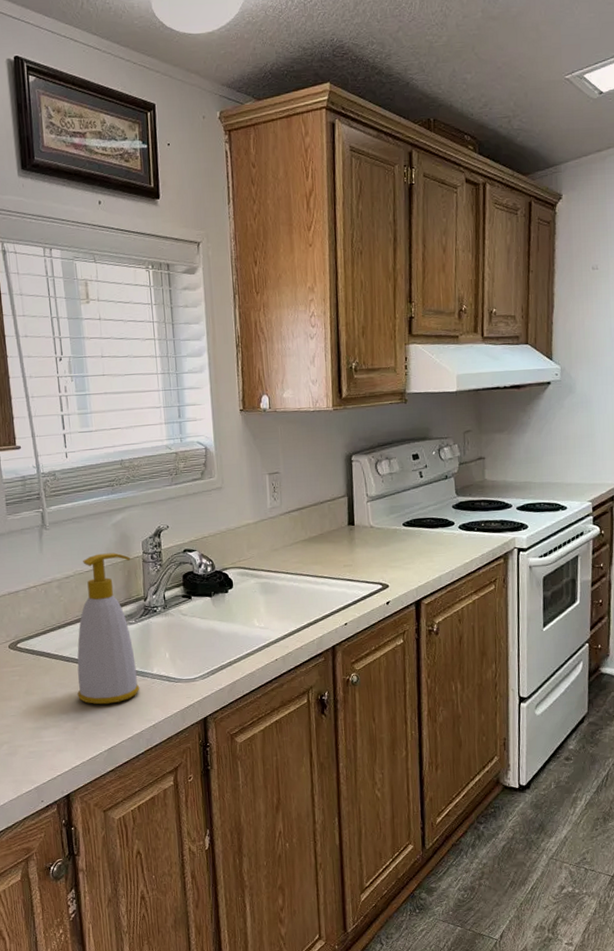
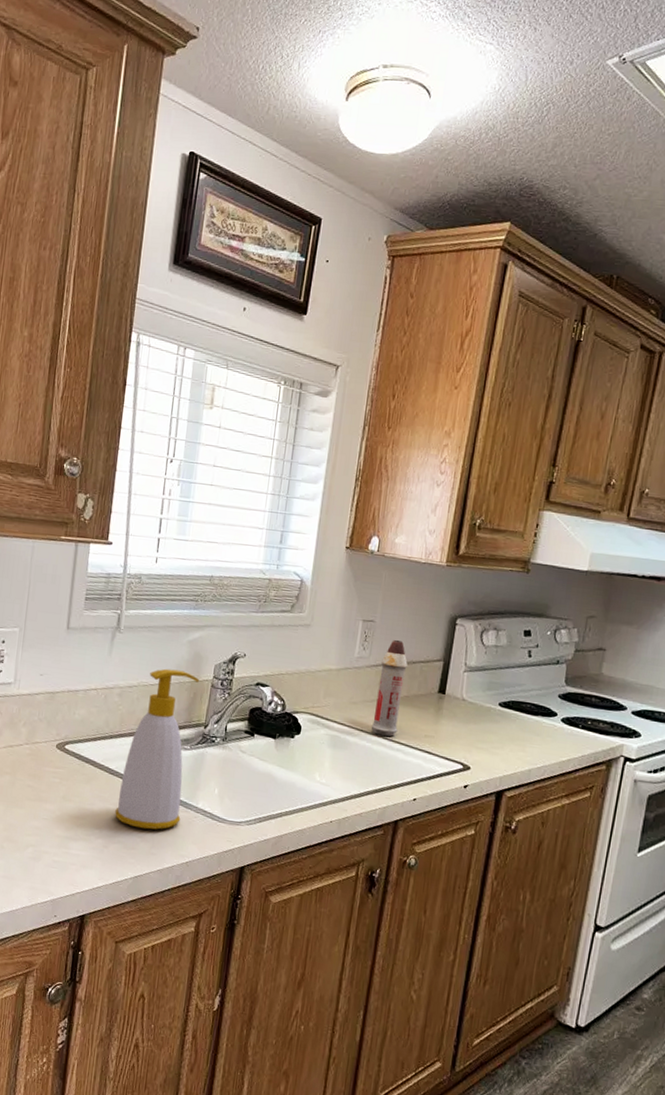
spray bottle: none [293,485,319,574] -> present [371,639,408,737]

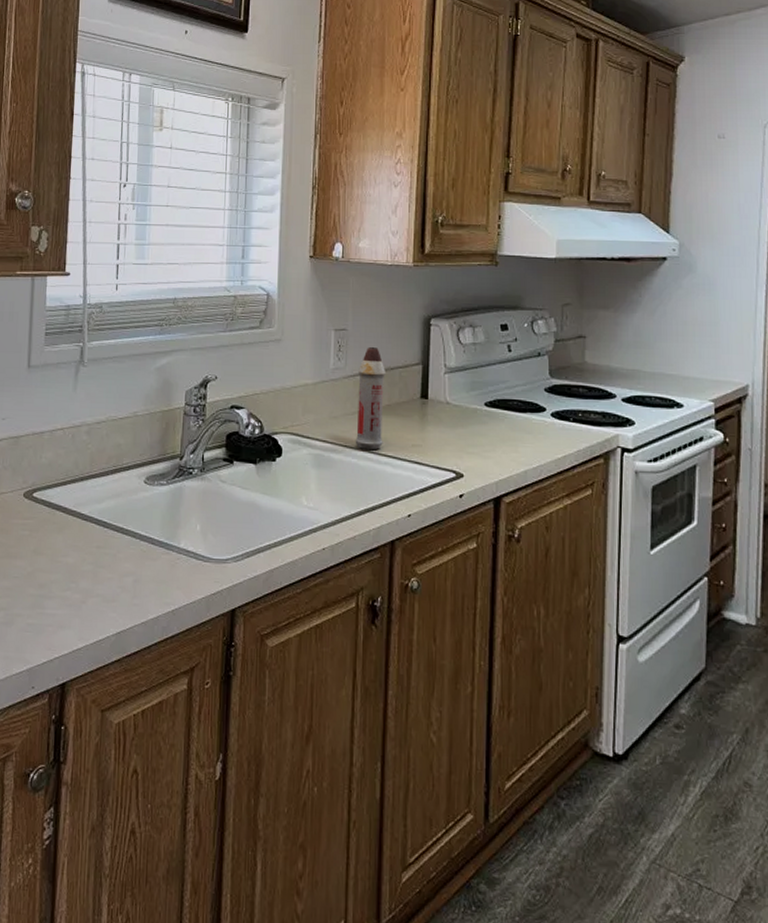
soap bottle: present [115,668,200,830] -> none [91,400,171,578]

